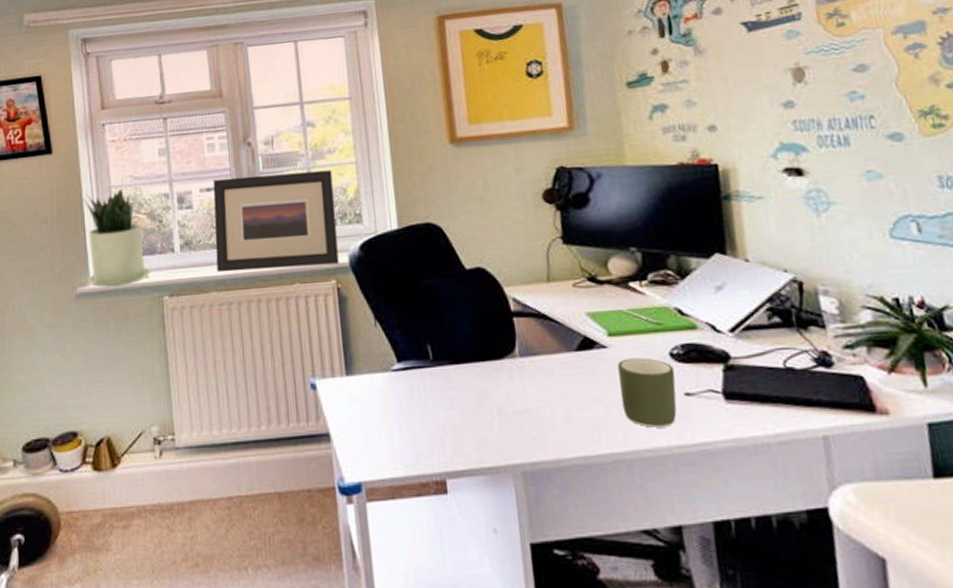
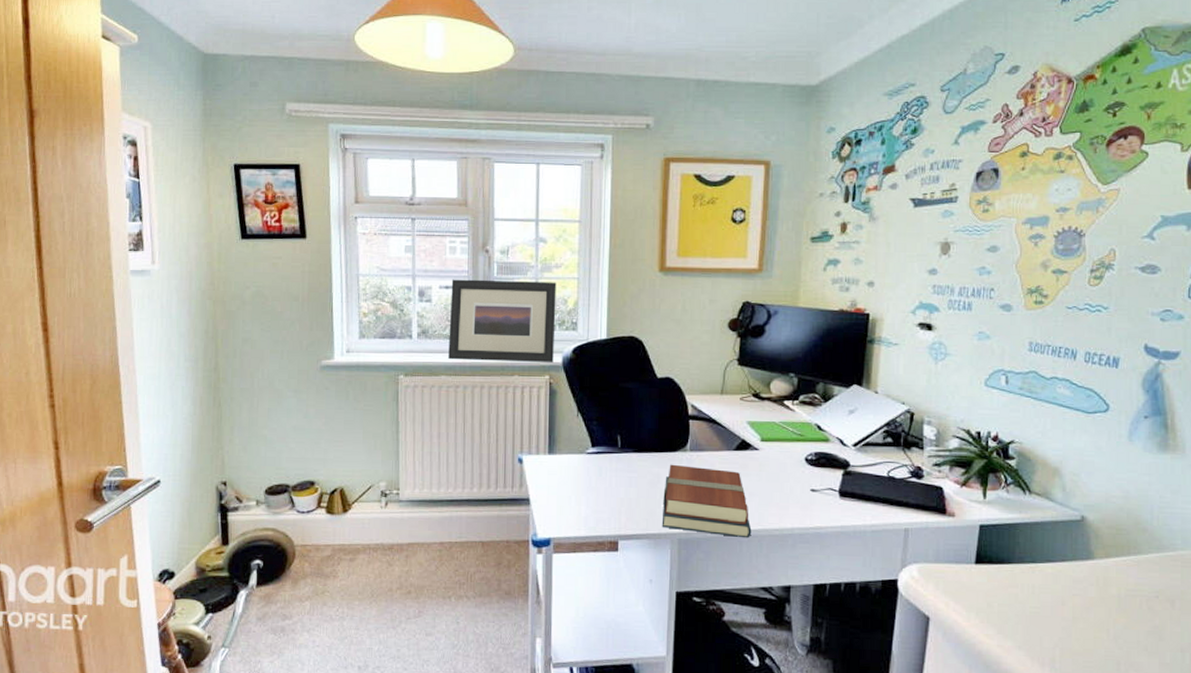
planter: present [83,189,152,287] -> none [332,278,390,363]
books: none [494,375,617,465] -> present [661,464,752,539]
mug: present [617,357,677,428] -> none [762,459,806,513]

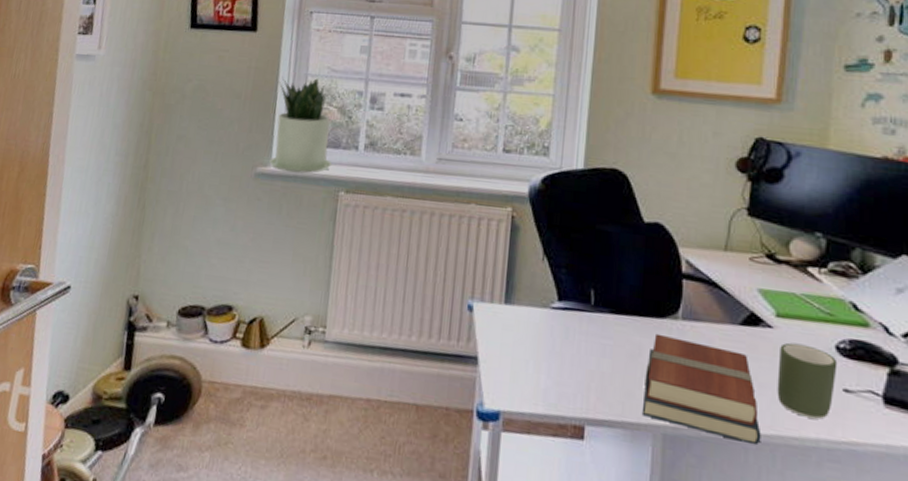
planter: none [332,278,390,363] -> present [269,77,332,174]
picture frame: present [448,279,557,363] -> none [396,86,528,193]
mug: none [762,459,806,513] -> present [777,342,838,419]

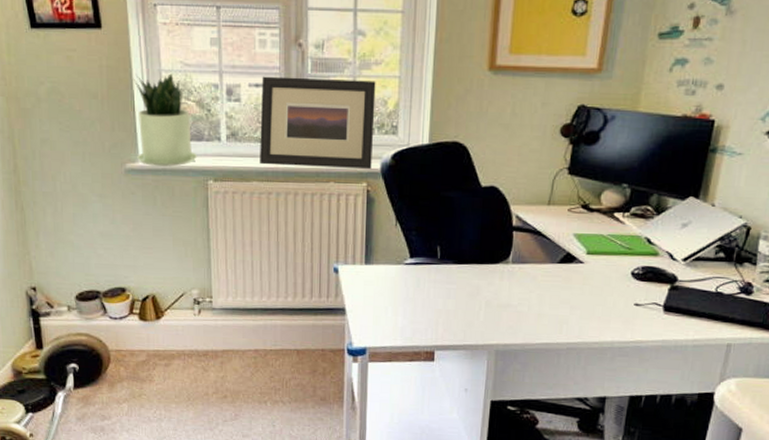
picture frame: none [396,86,528,193] -> present [260,76,376,170]
books: present [641,333,761,446] -> none [479,276,571,351]
mug: present [777,342,838,419] -> none [584,273,632,327]

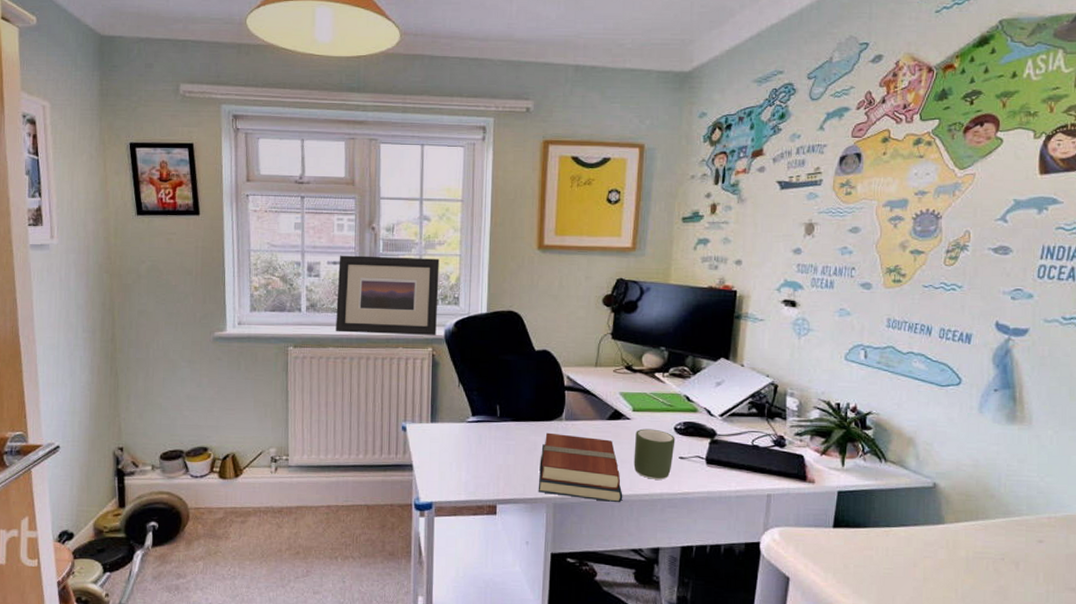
planter: present [133,73,198,167] -> none [225,253,280,335]
books: none [479,276,571,351] -> present [538,432,623,503]
mug: none [584,273,632,327] -> present [633,428,675,480]

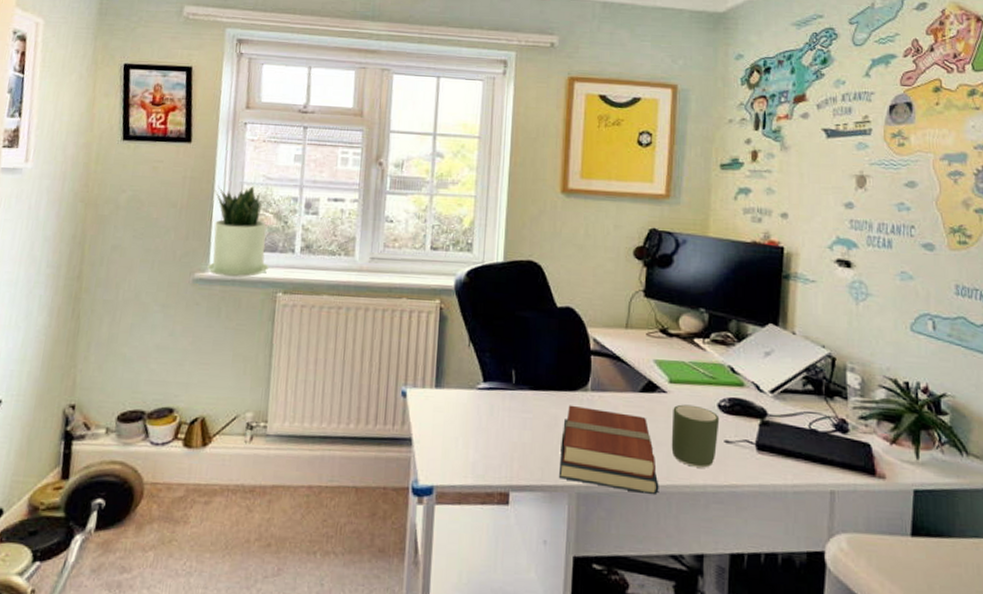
planter: none [225,253,280,335] -> present [207,185,270,278]
picture frame: present [336,255,440,336] -> none [332,191,452,287]

